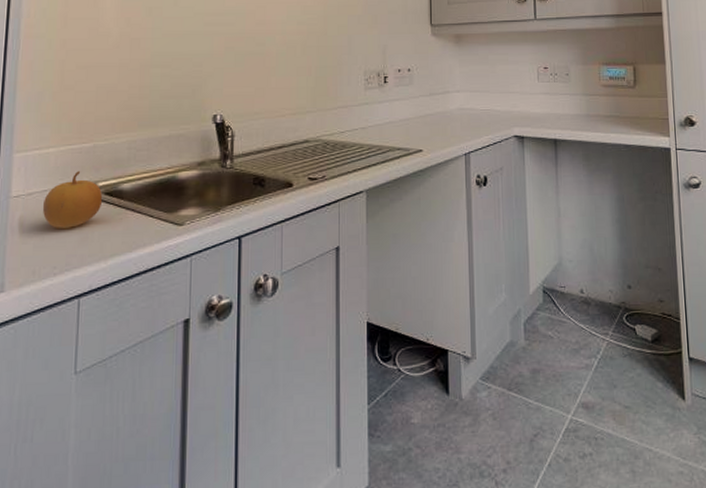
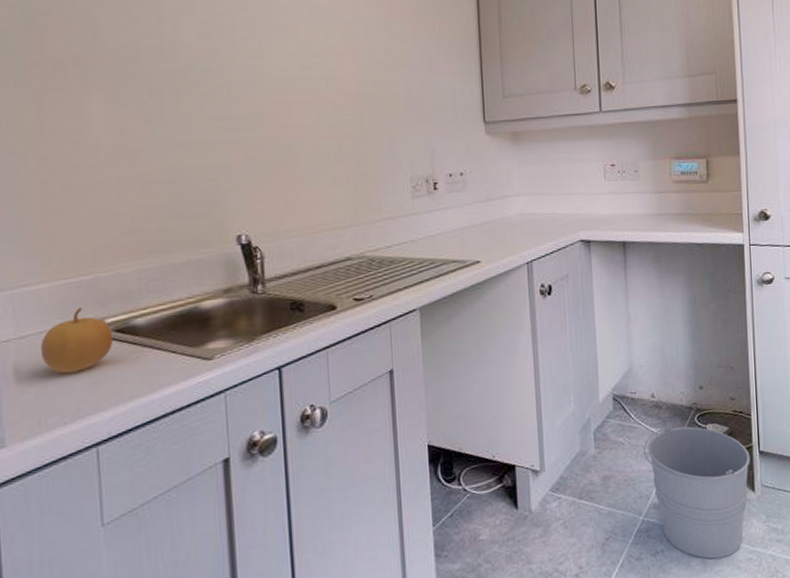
bucket: none [571,324,680,468] -> present [643,426,750,559]

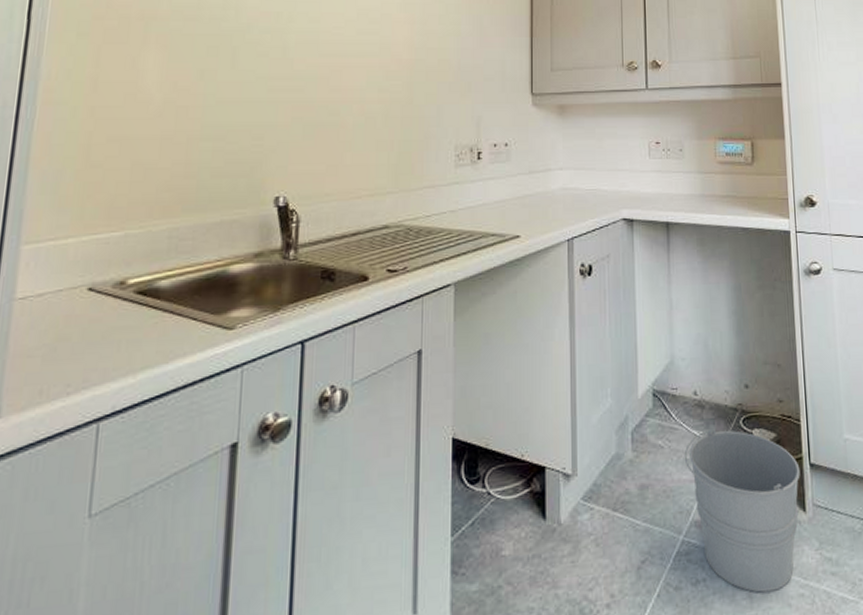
fruit: present [41,308,114,373] -> none [56,266,134,337]

